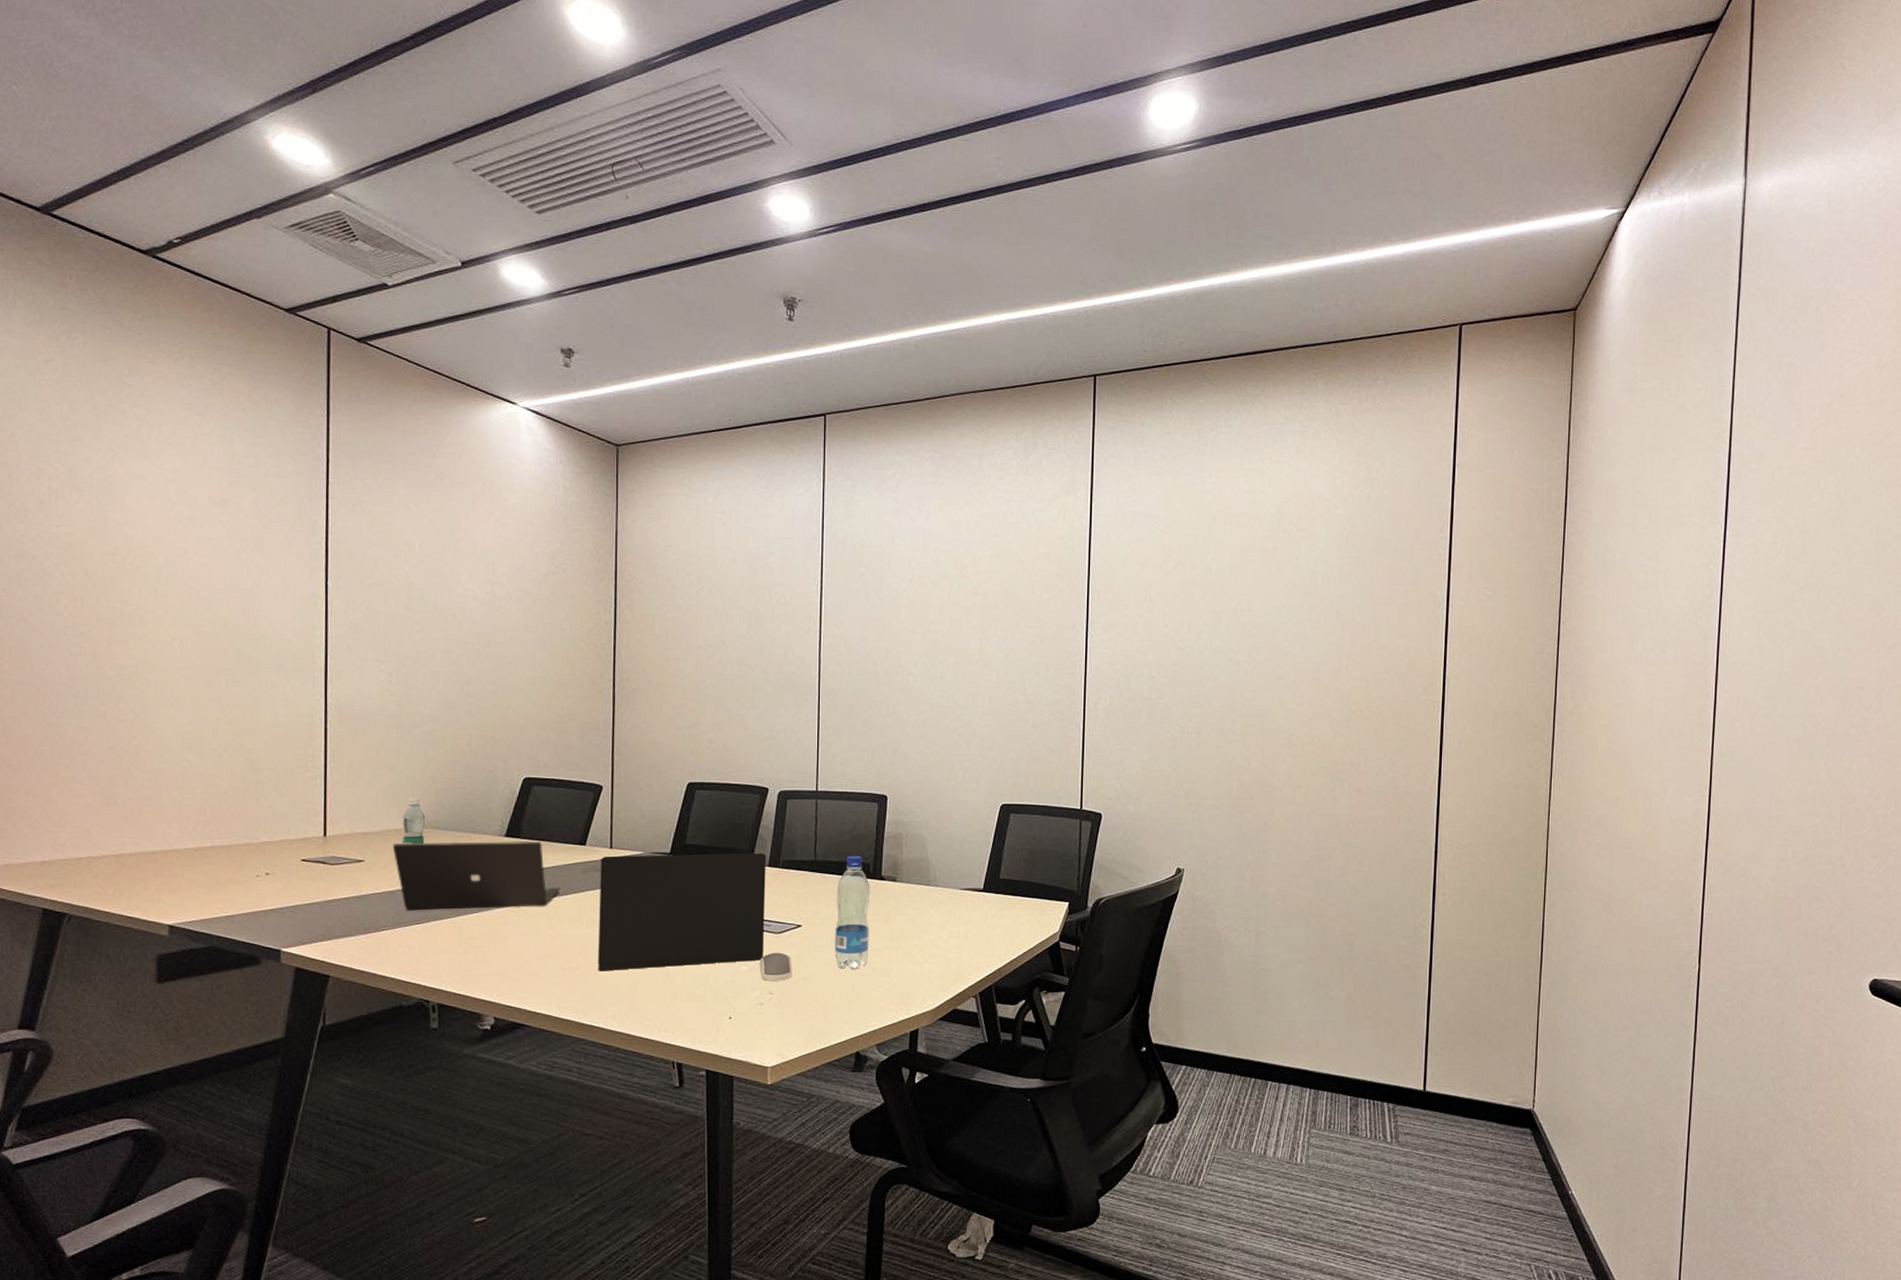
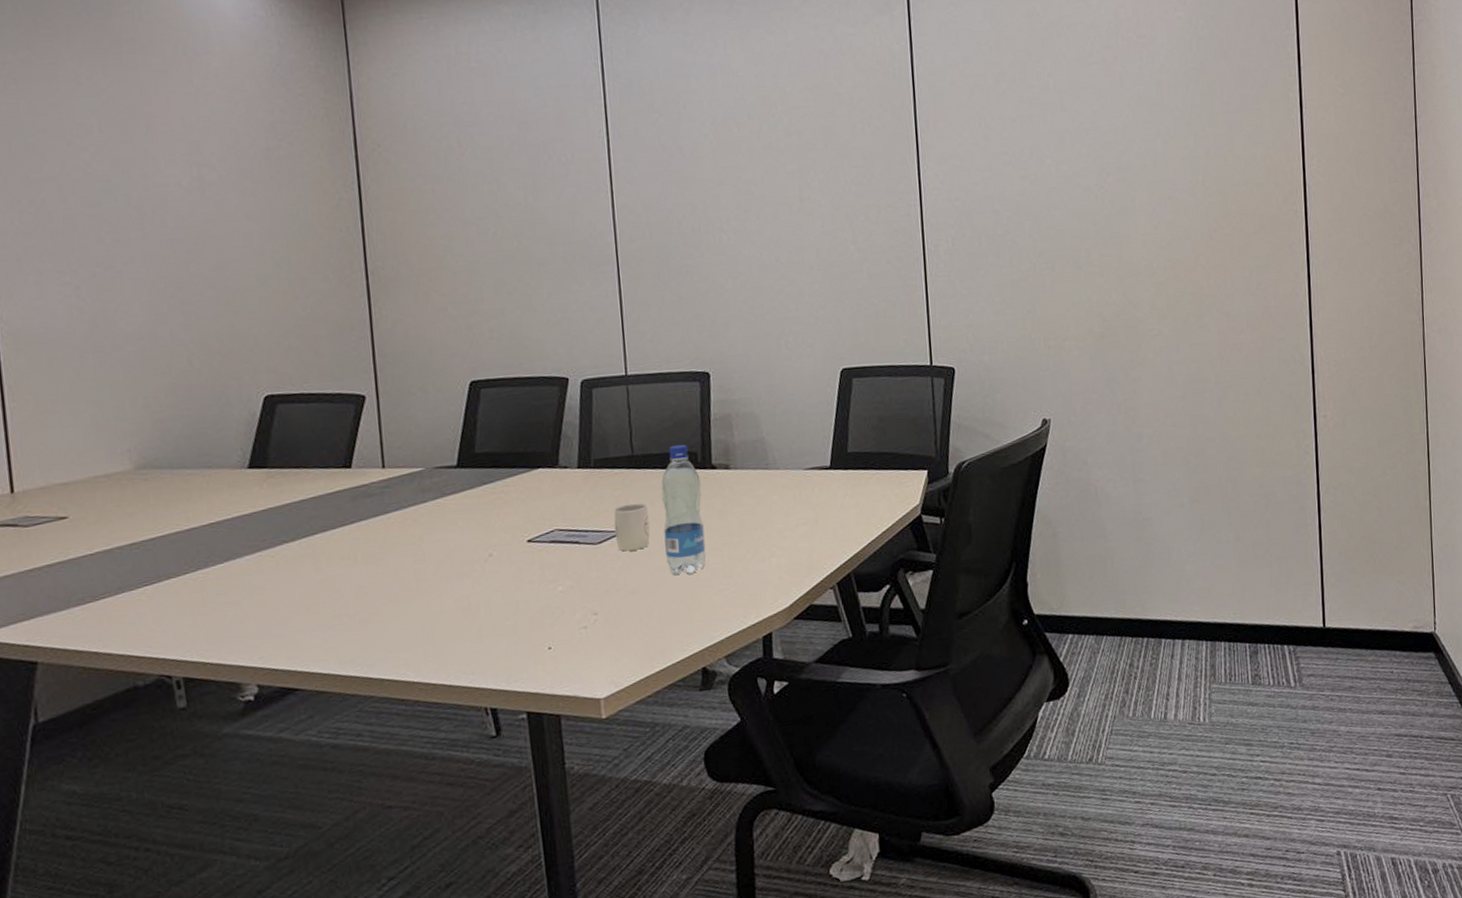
laptop: present [392,841,560,911] -> none [103,470,325,571]
bottle: present [402,797,425,845] -> none [112,433,146,493]
laptop: present [598,852,766,972] -> none [371,453,582,614]
computer mouse: present [760,952,793,981] -> none [578,565,619,601]
mug: none [794,902,824,943] -> present [613,503,651,552]

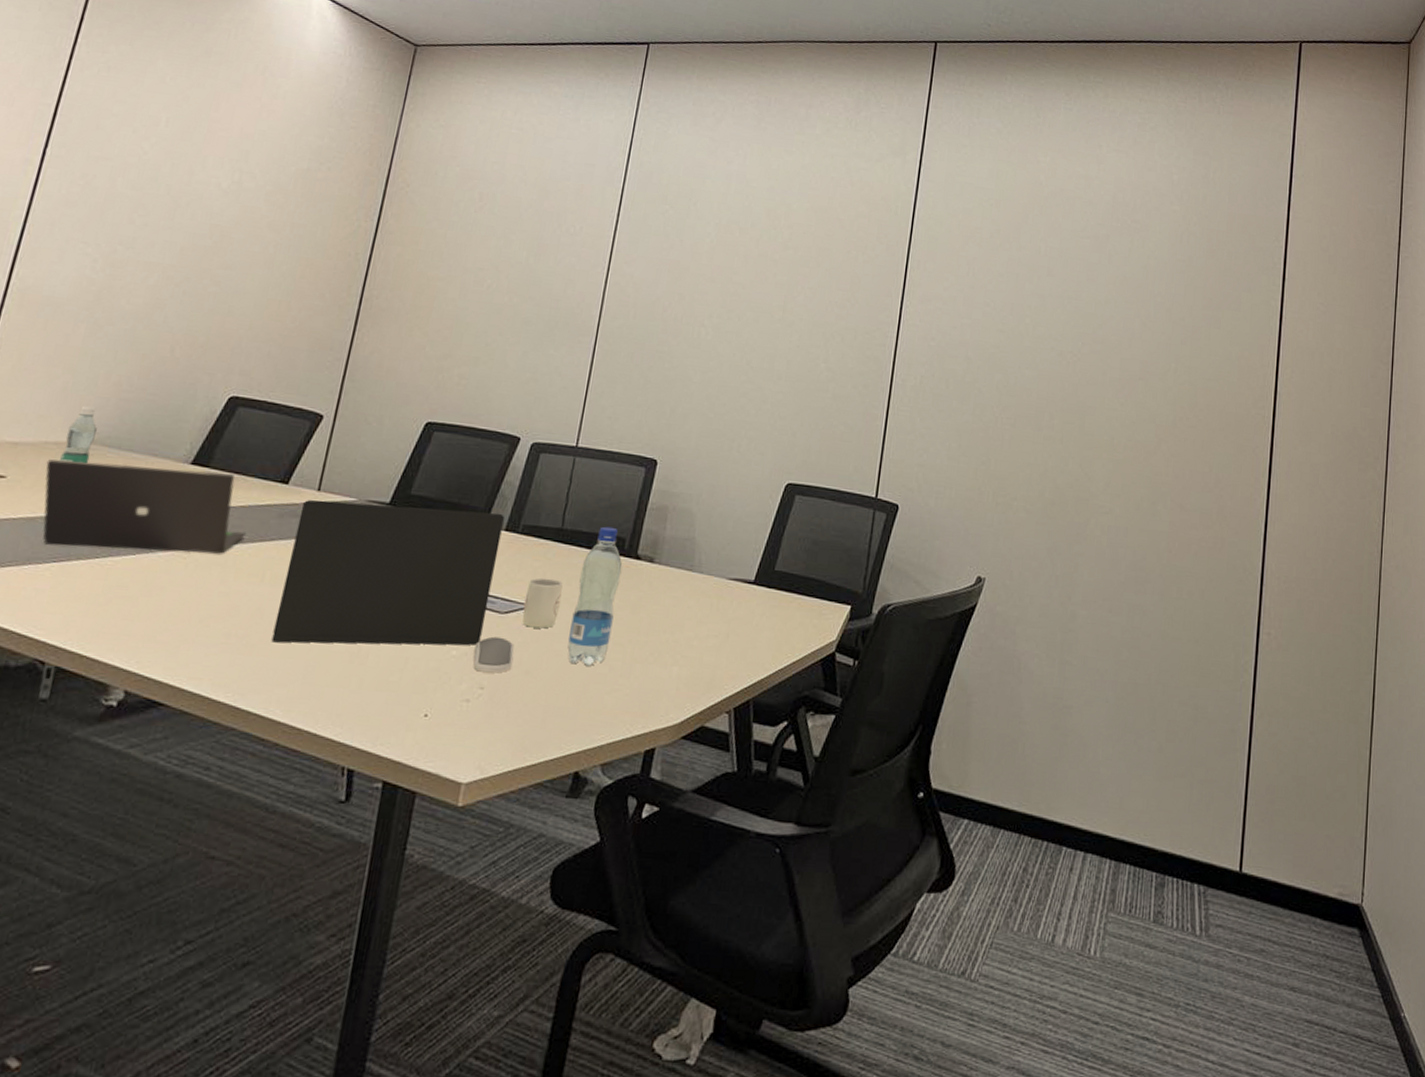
laptop: none [103,470,325,571] -> present [43,459,246,553]
bottle: none [112,433,146,493] -> present [60,405,97,463]
laptop: none [371,453,582,614] -> present [271,499,505,646]
computer mouse: none [578,565,619,601] -> present [473,636,514,673]

